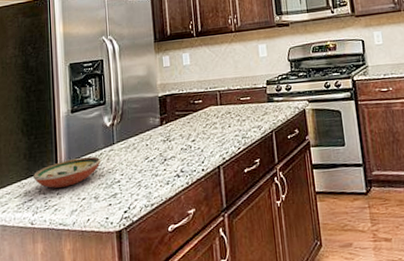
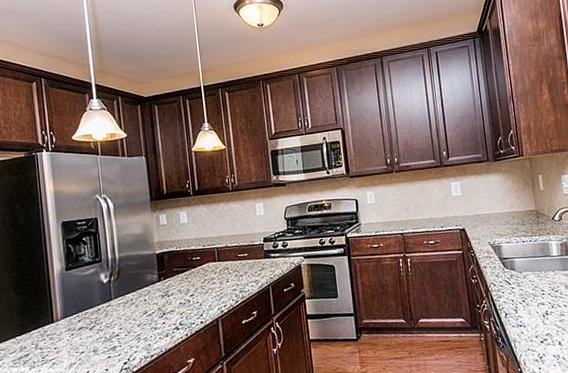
decorative bowl: present [32,156,101,188] -> none [27,312,99,343]

